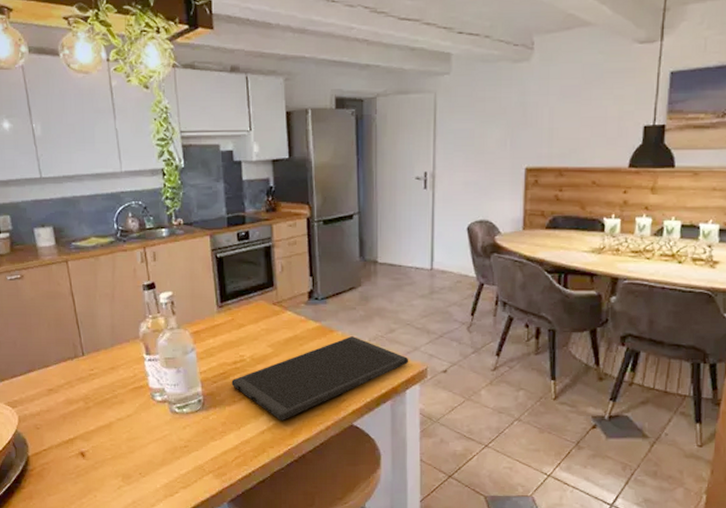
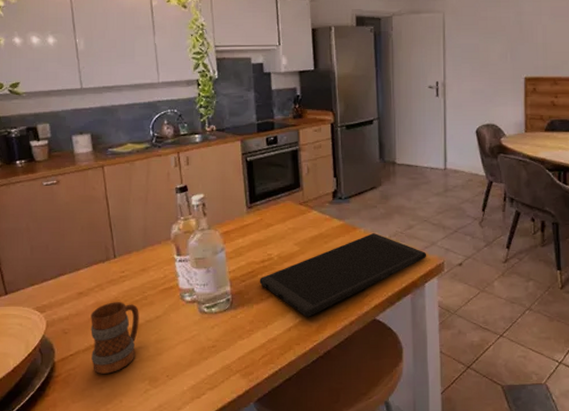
mug: none [62,399,110,469] -> present [91,302,139,374]

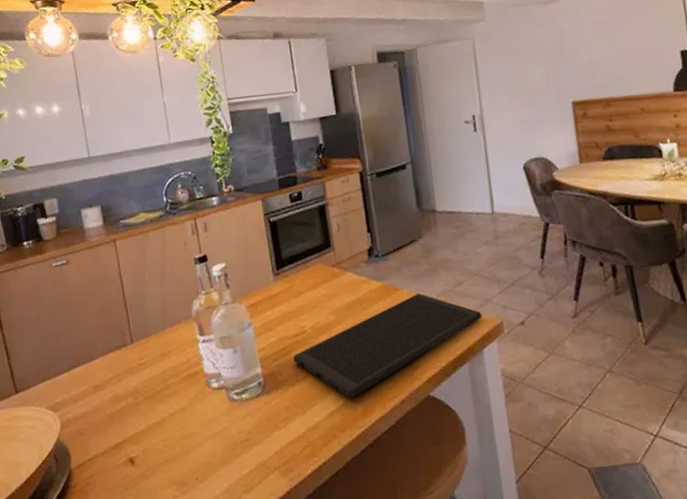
mug: present [91,302,139,374] -> none [108,393,162,481]

